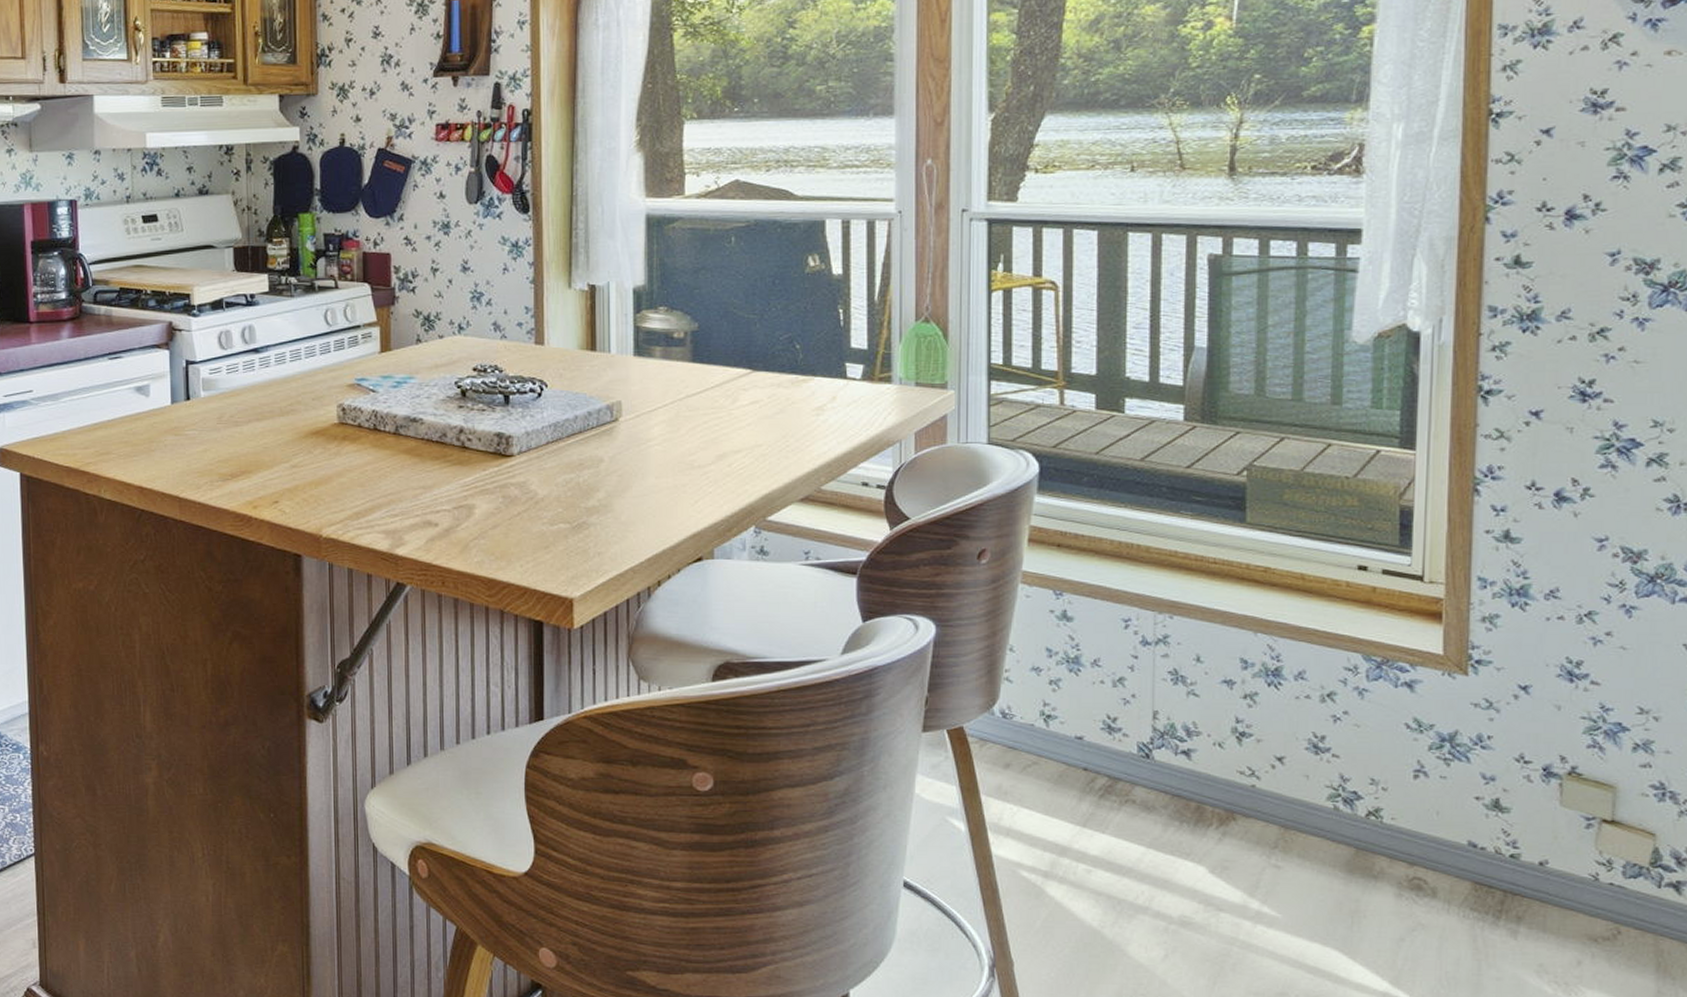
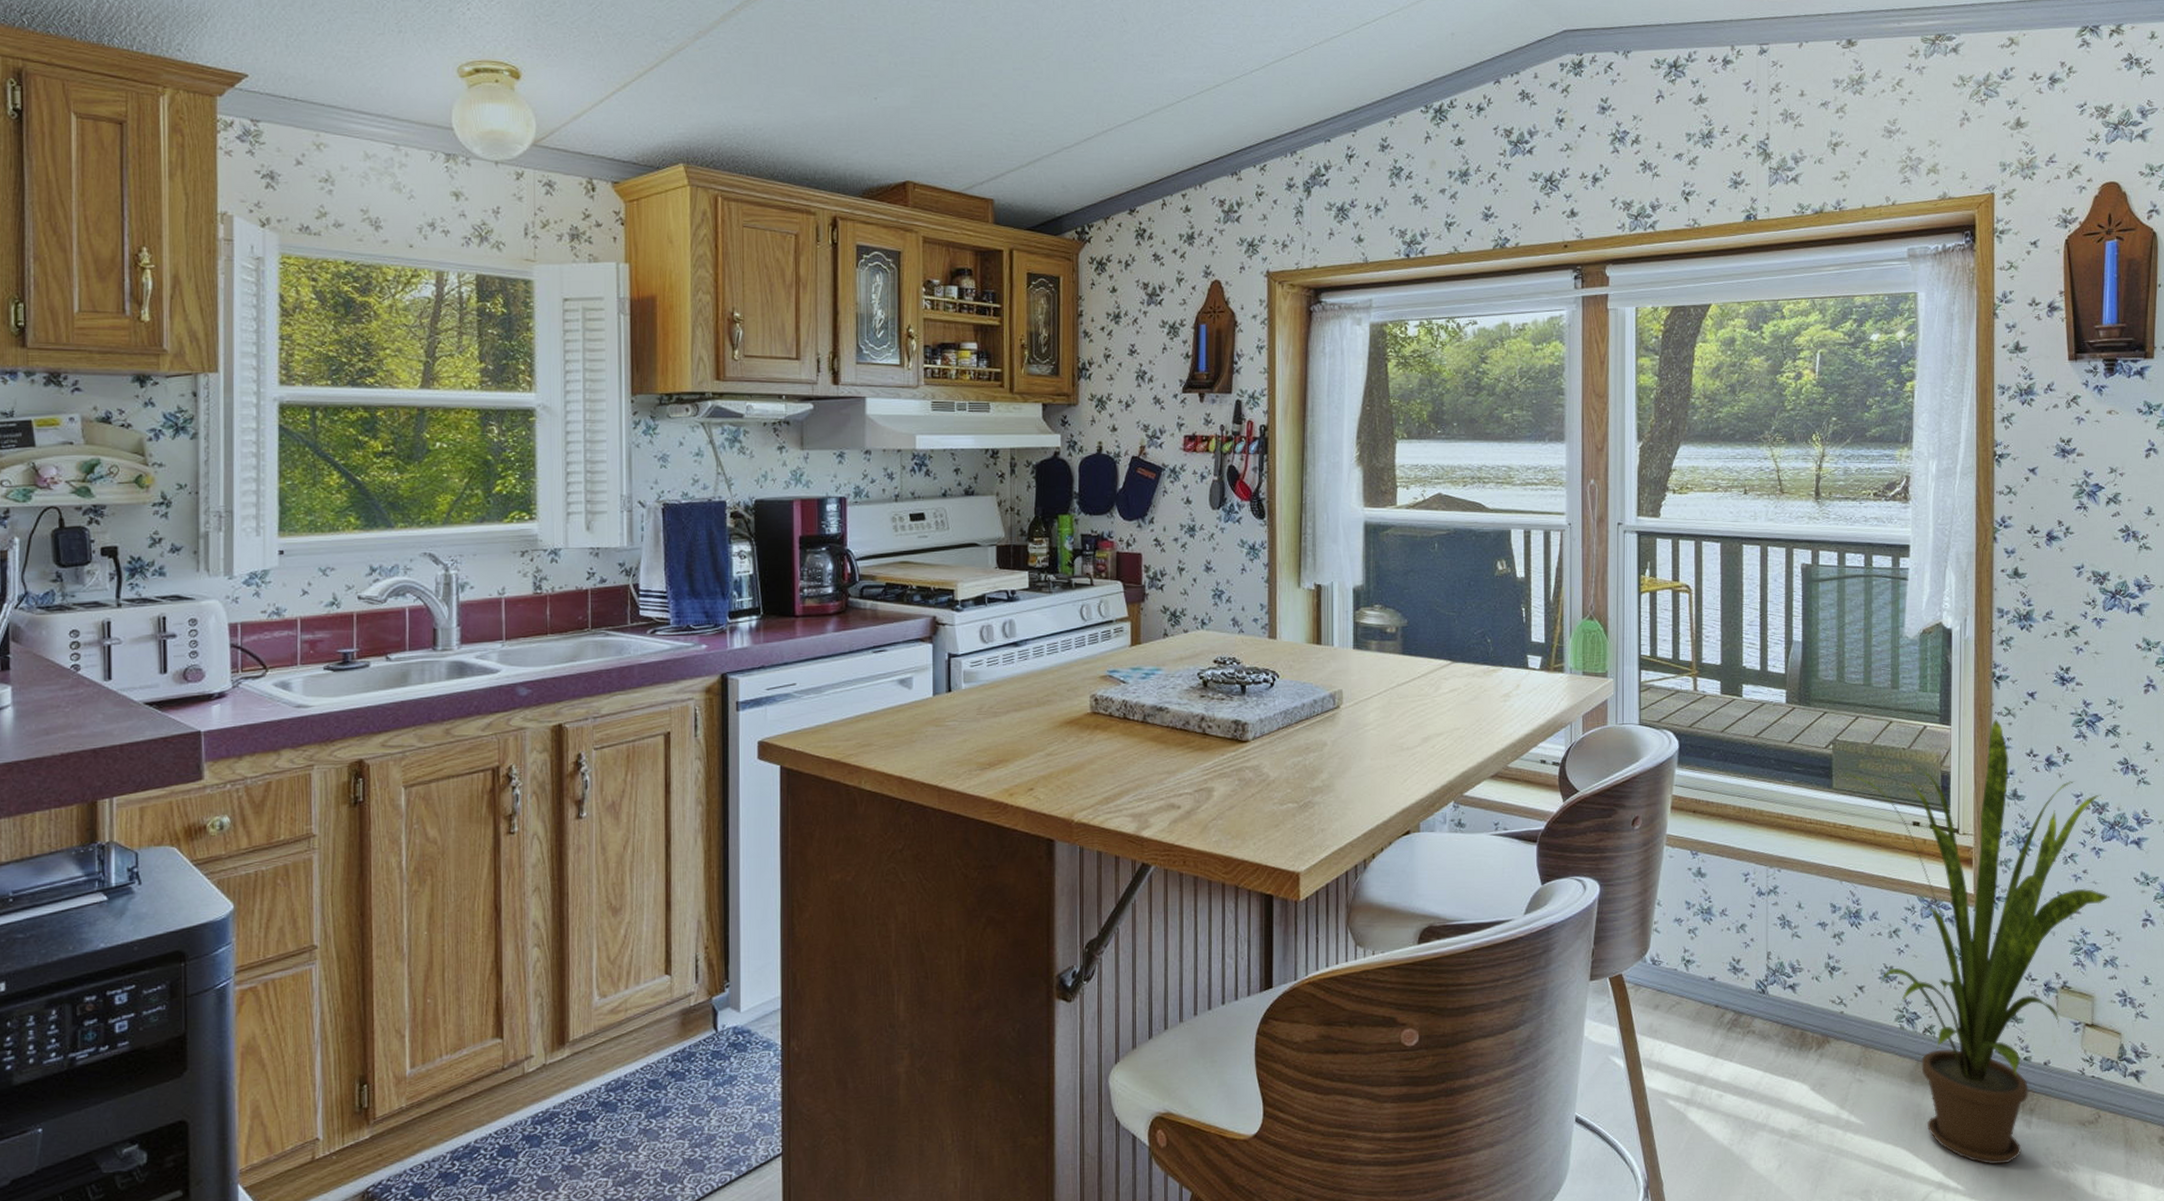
house plant: none [1261,443,1648,979] -> present [1843,719,2112,1165]

